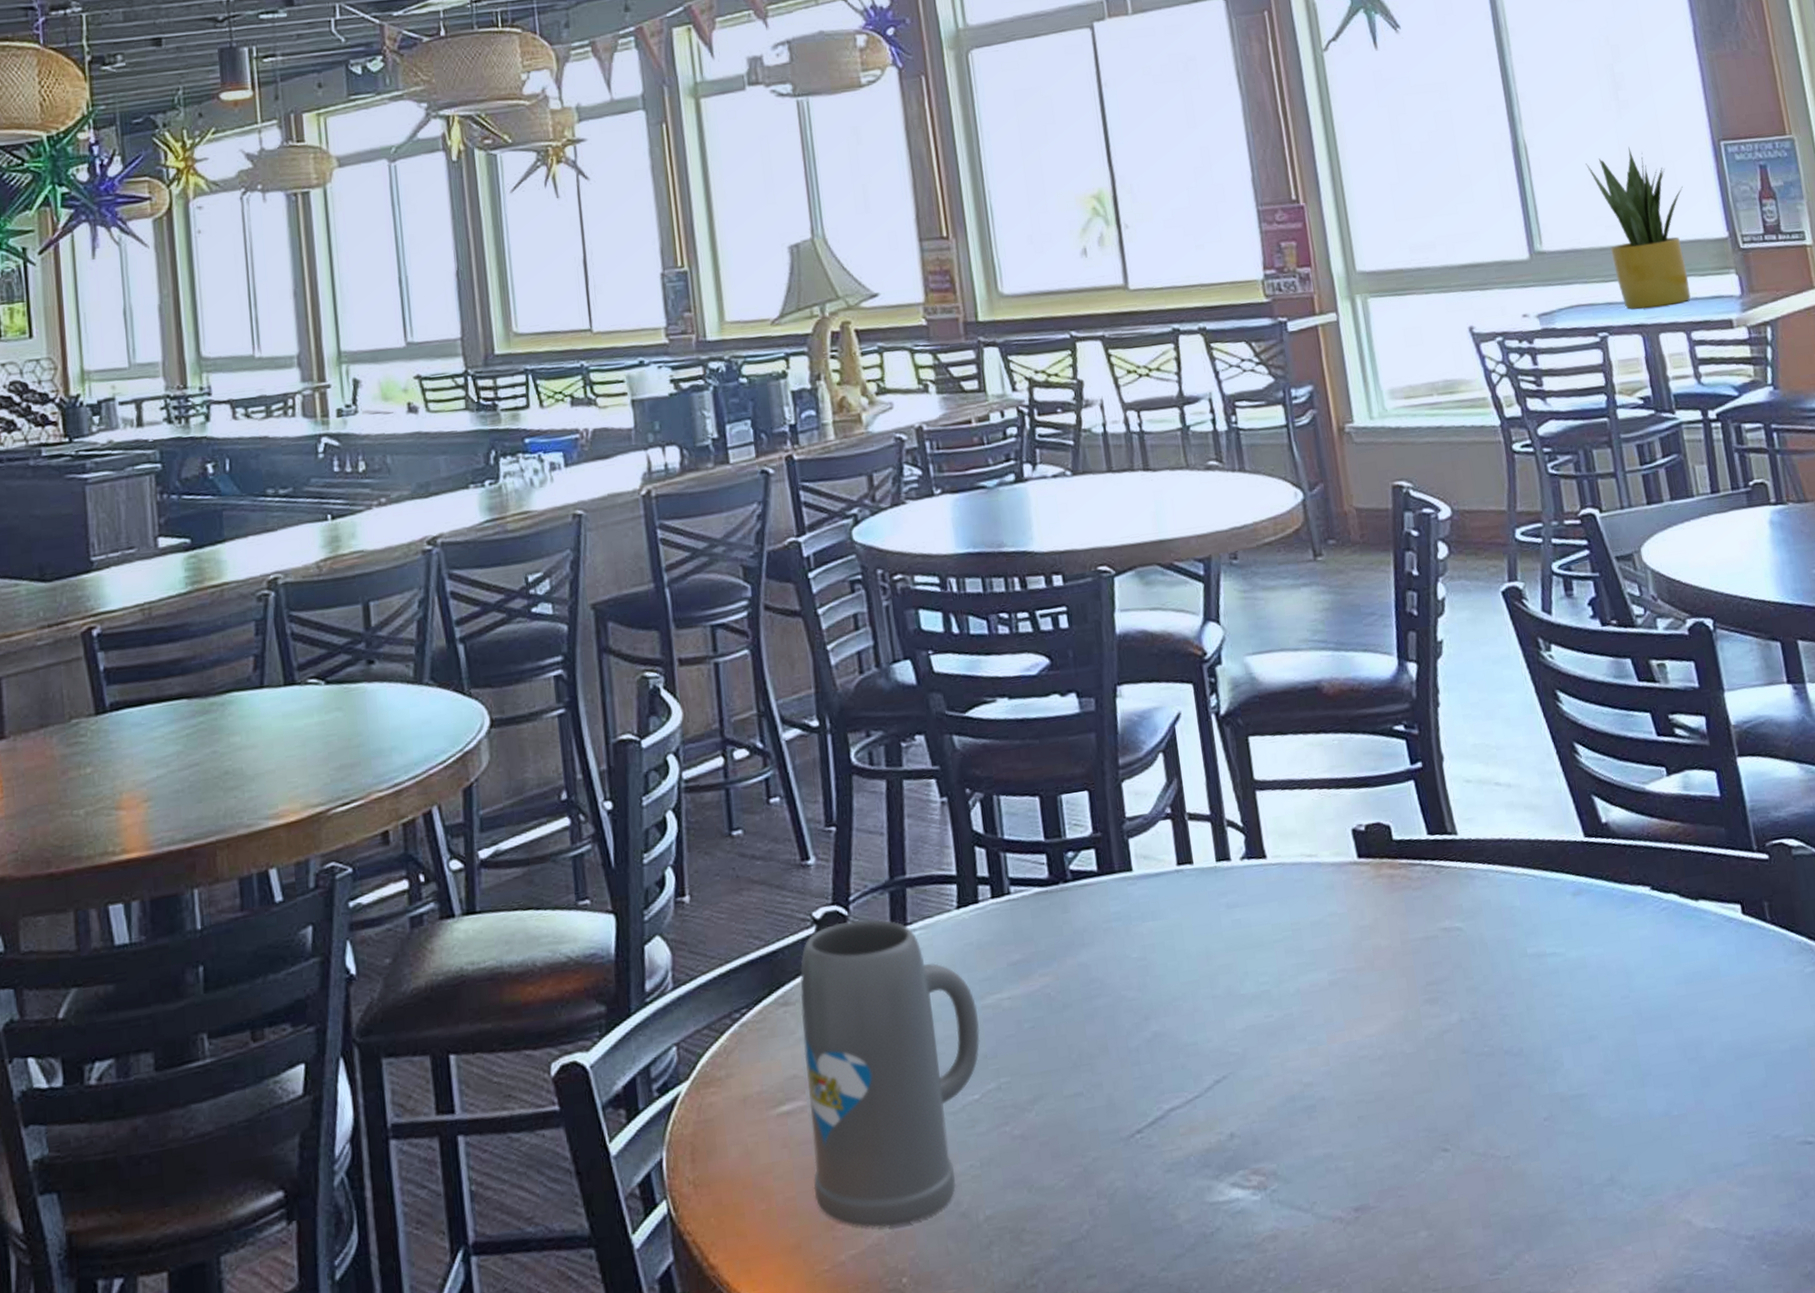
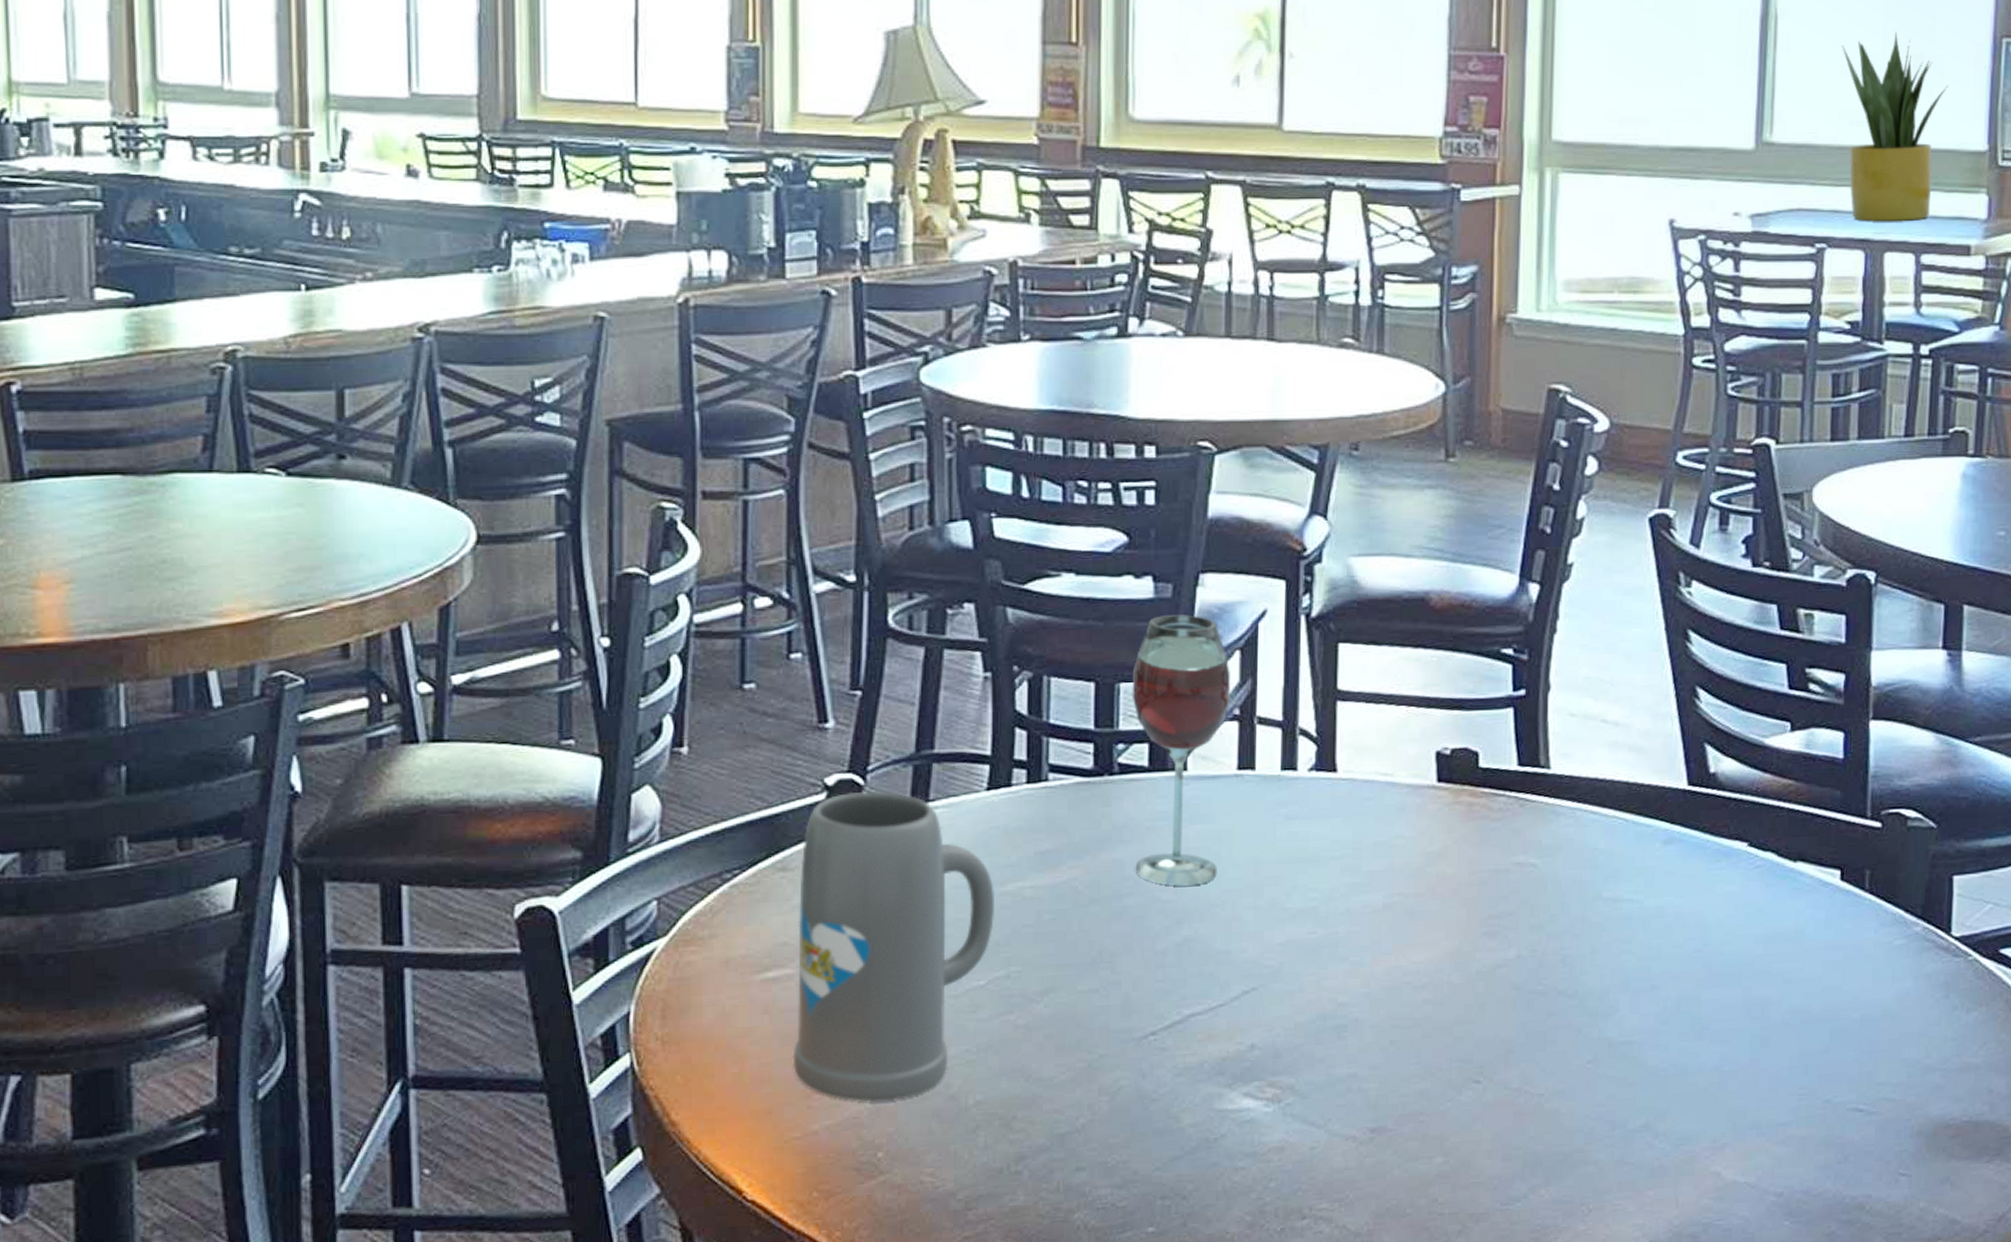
wineglass: none [1071,724,1174,984] -> present [1132,615,1230,886]

